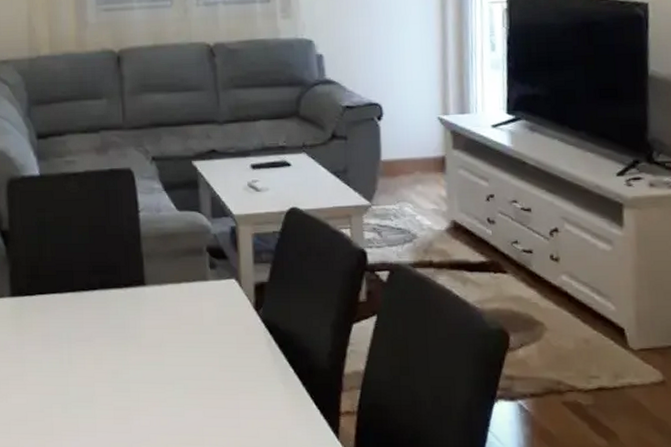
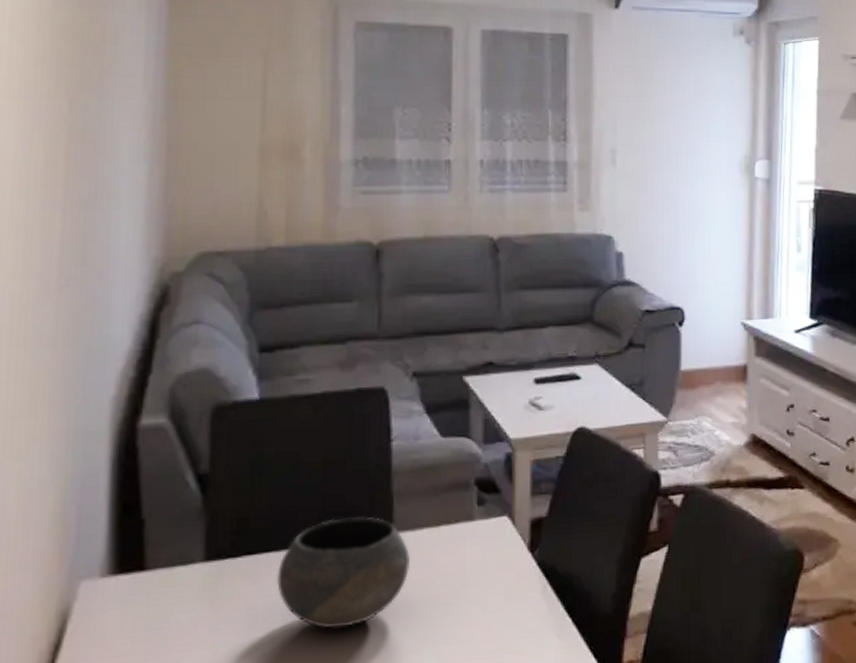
bowl: none [62,271,159,357] -> present [277,517,410,629]

